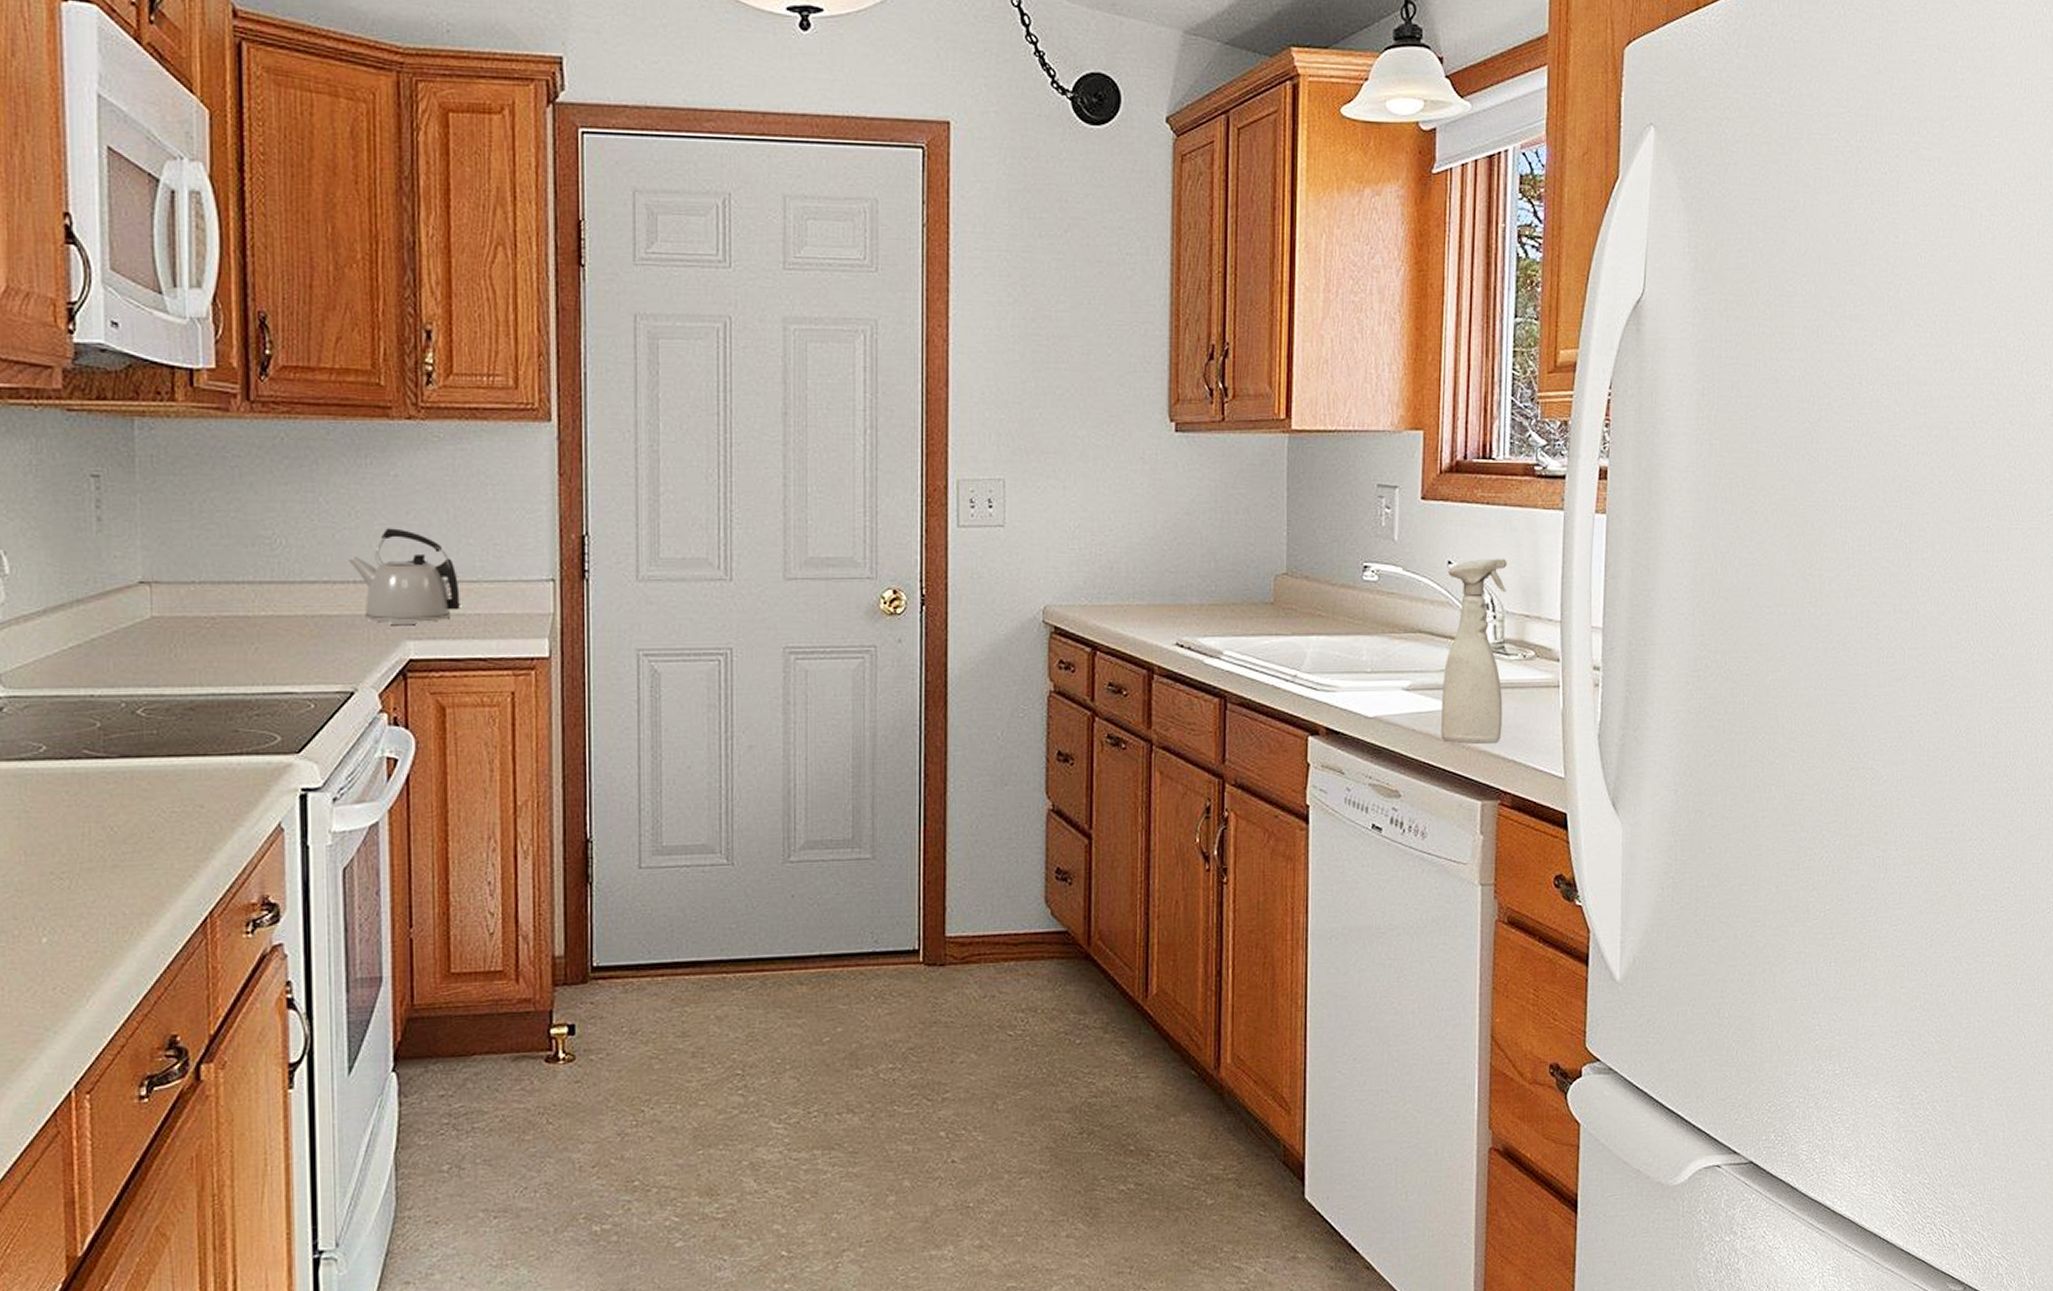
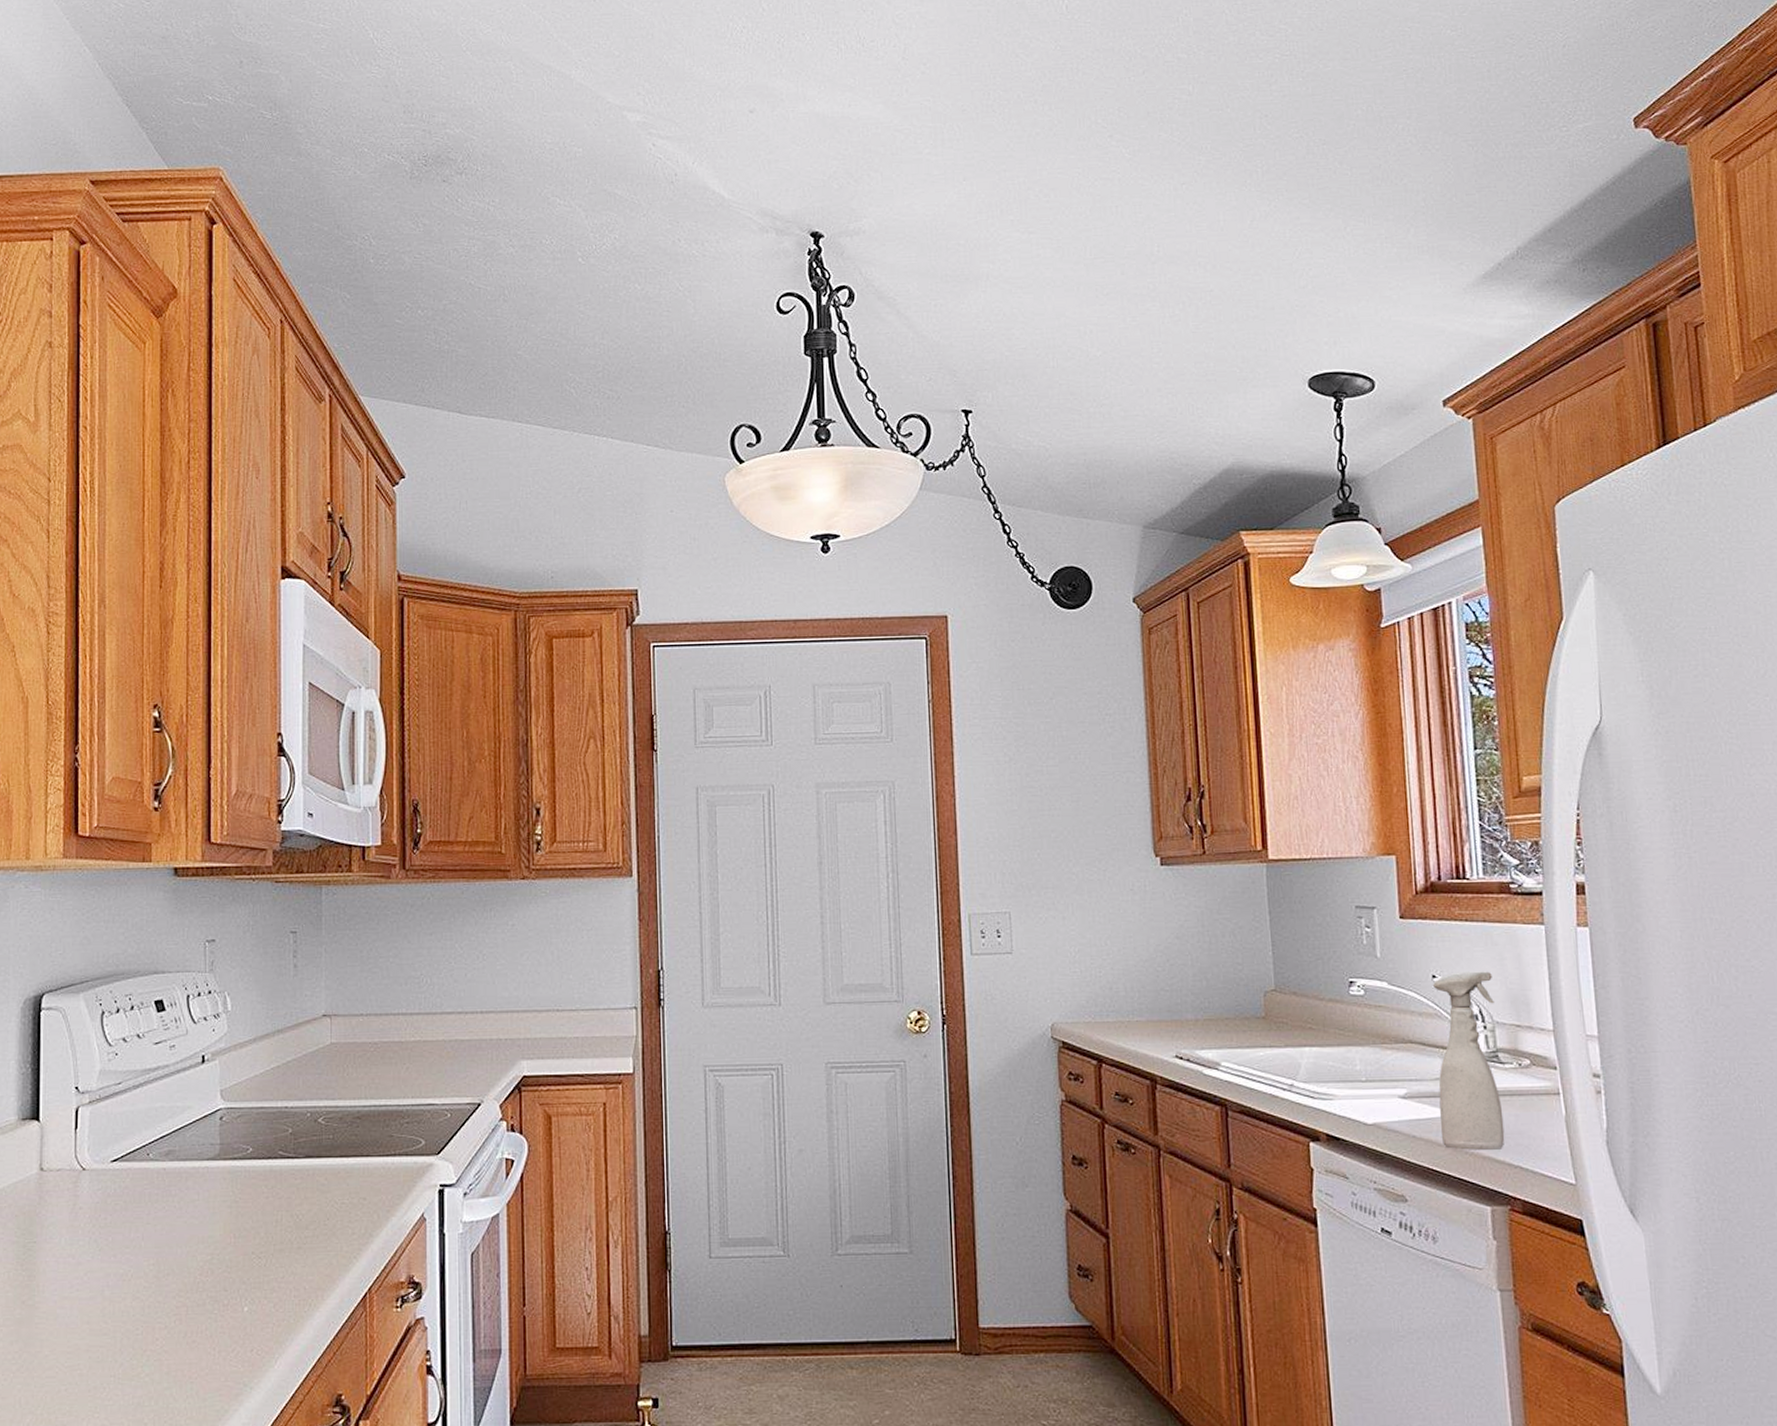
kettle: present [349,528,462,626] -> none [477,967,564,1048]

